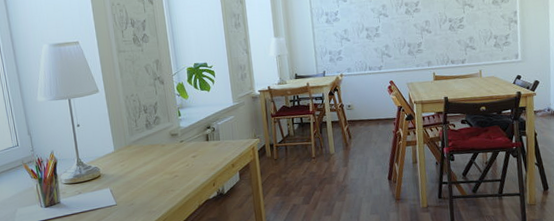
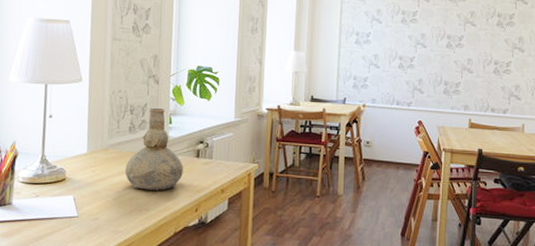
vase: none [148,104,198,175] -> present [125,108,183,191]

